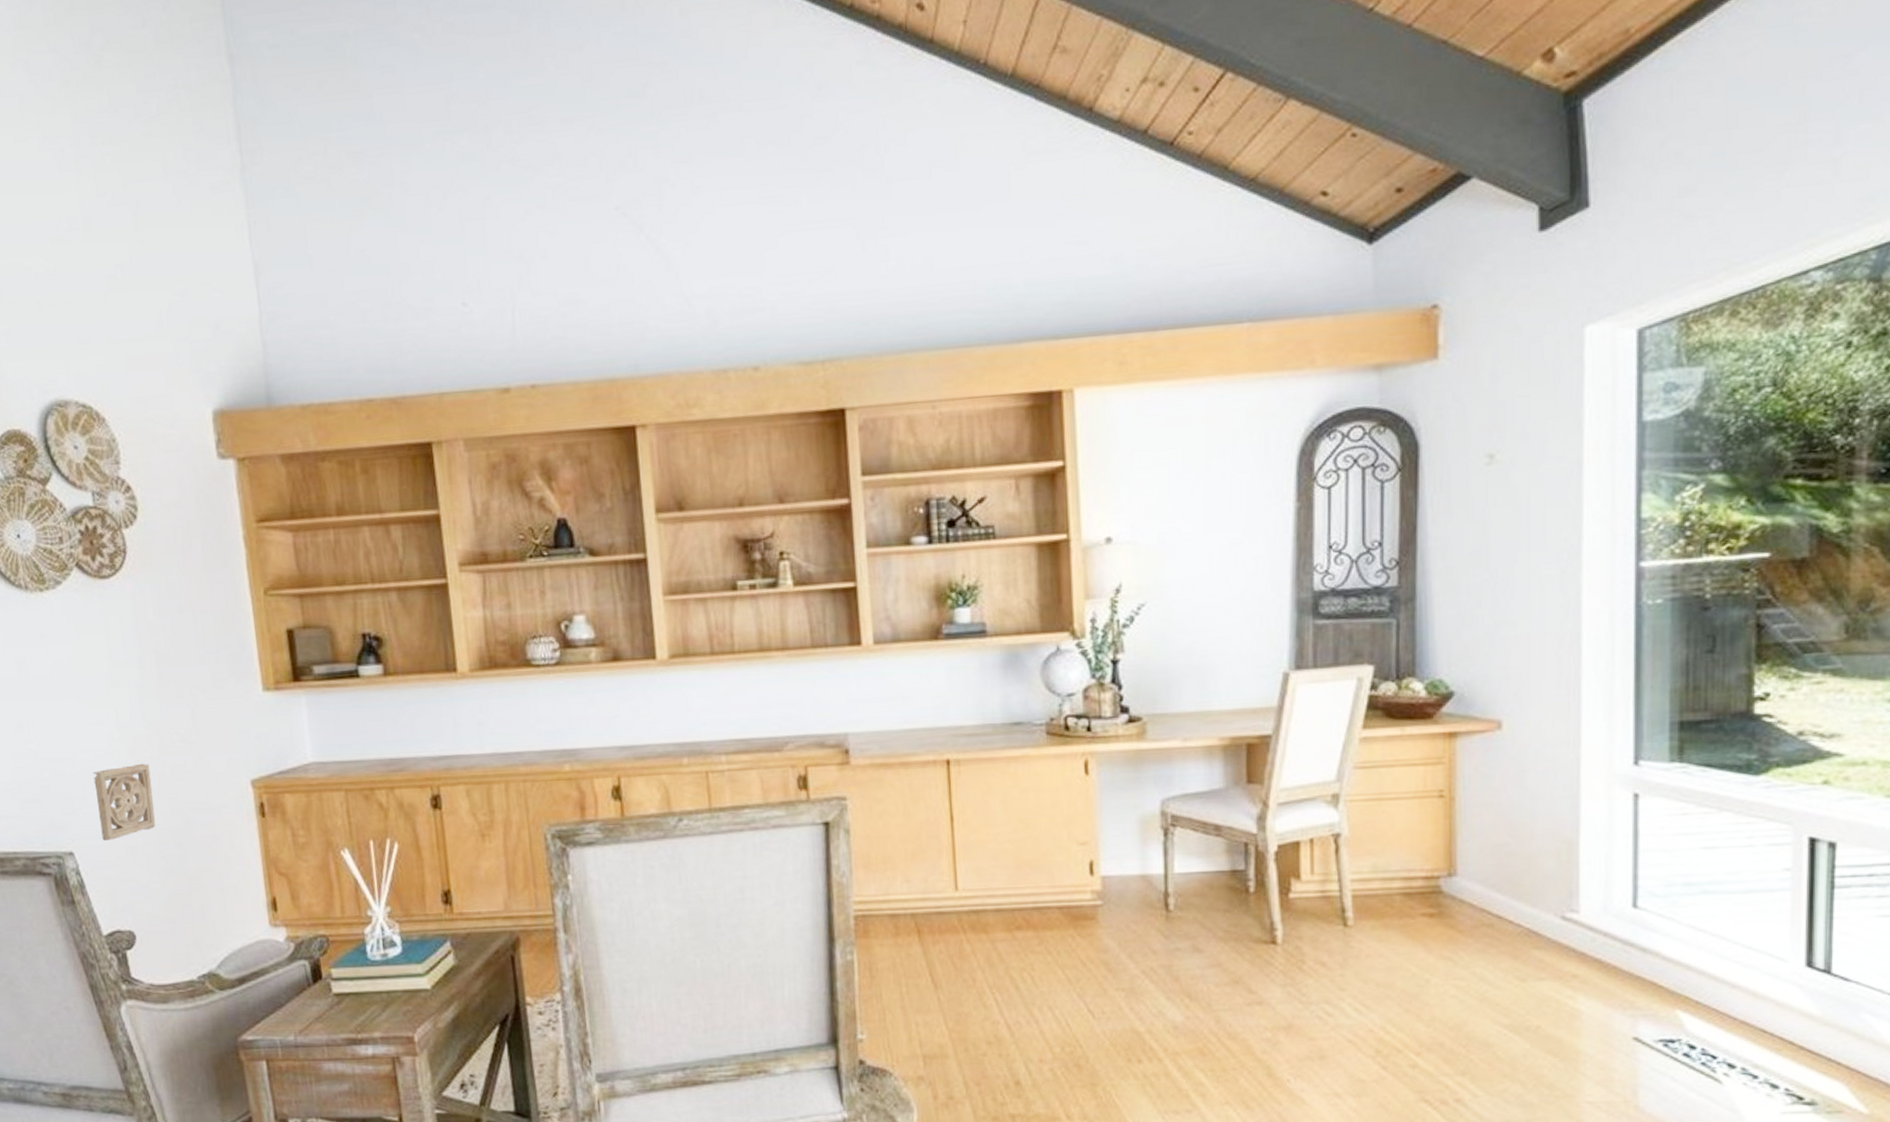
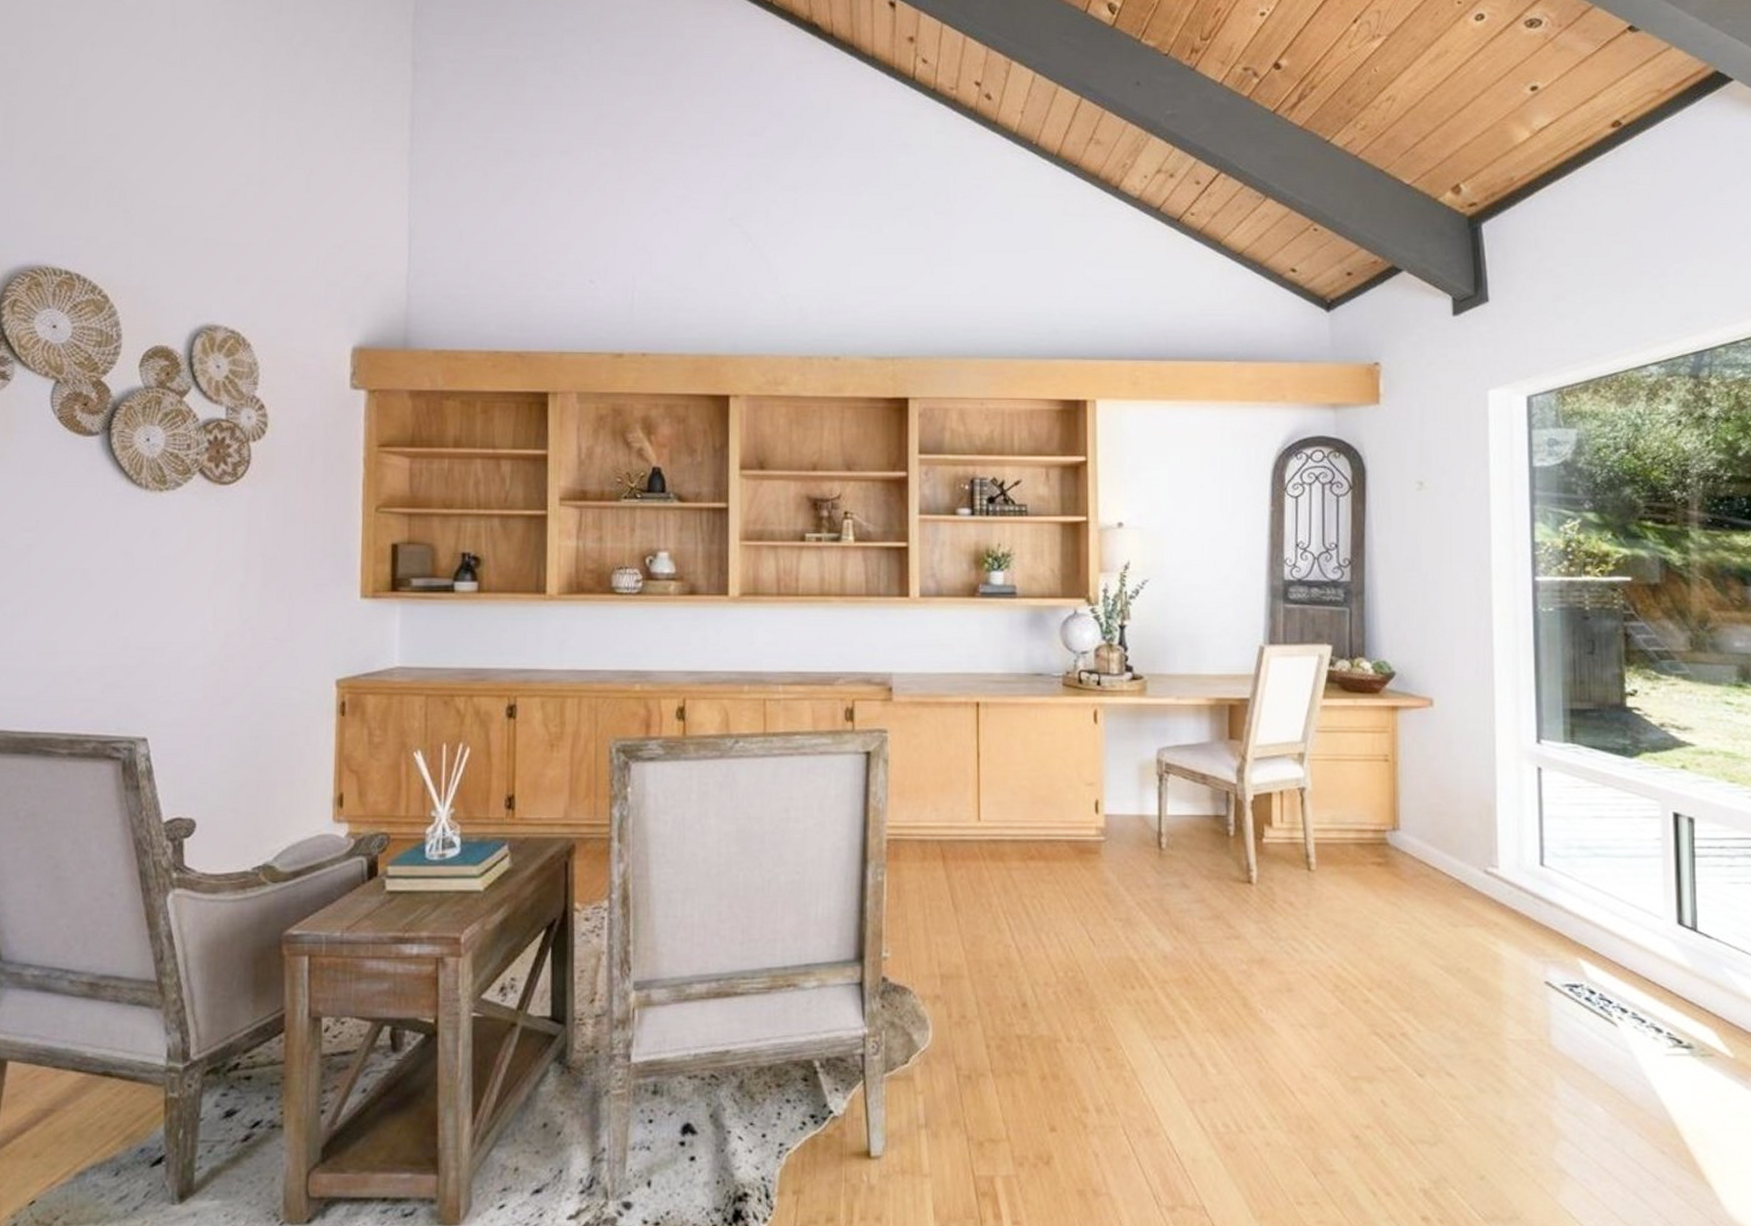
wall ornament: present [93,763,156,841] -> none [179,657,239,729]

